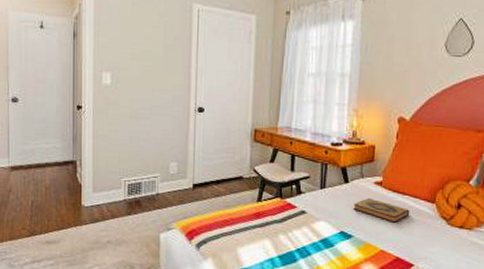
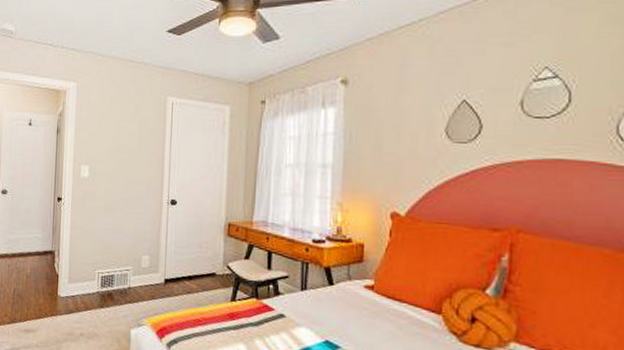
hardback book: present [353,197,410,223] -> none [340,303,410,335]

